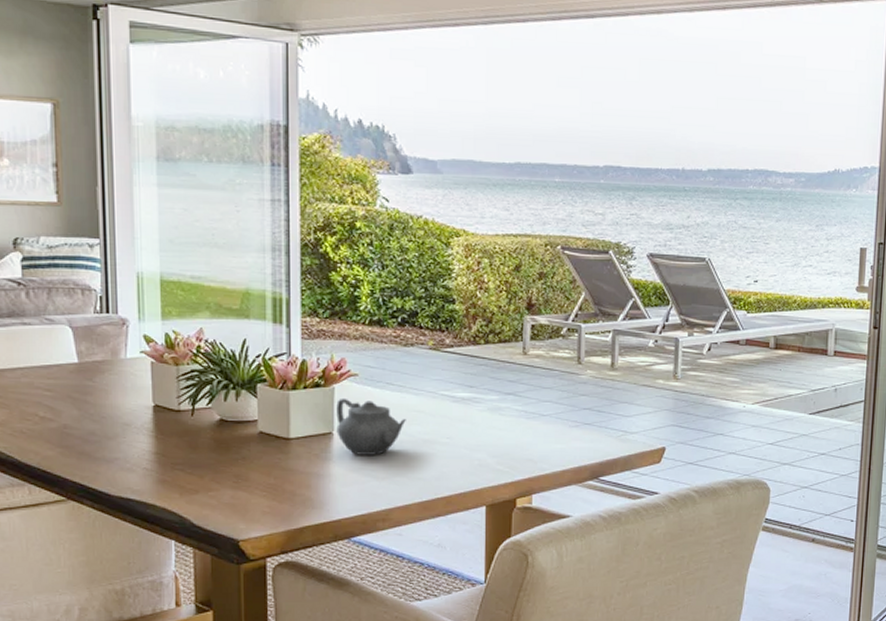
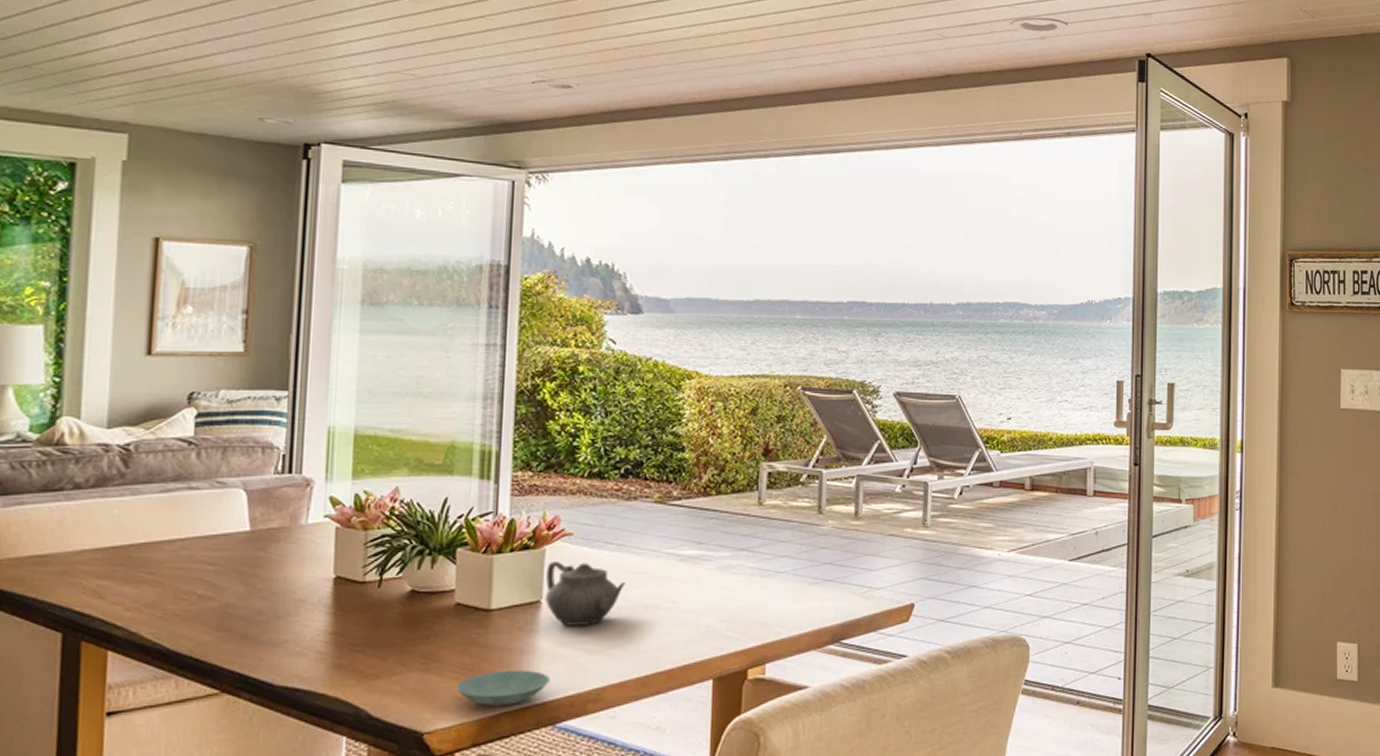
saucer: none [263,491,344,522] -> present [455,670,550,707]

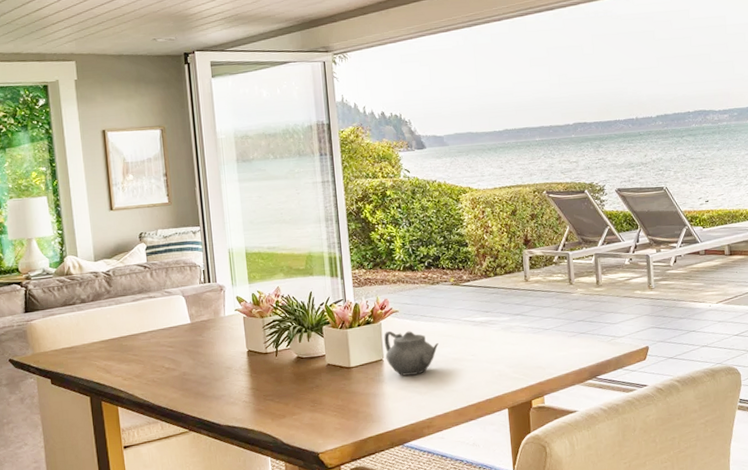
saucer: present [455,670,550,707] -> none [335,407,397,434]

